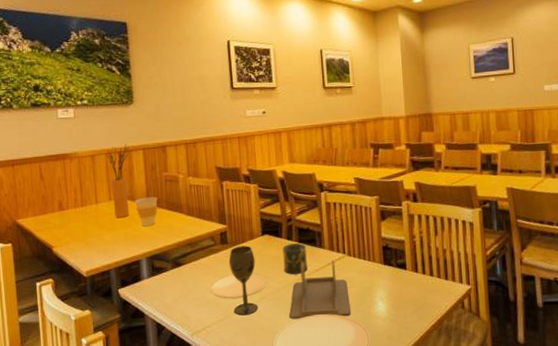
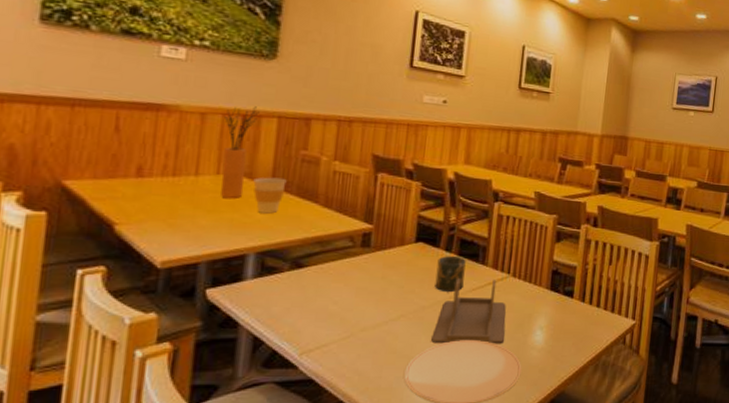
plate: present [211,273,267,299] -> none [337,284,412,314]
wine glass: present [228,245,259,316] -> none [363,251,402,335]

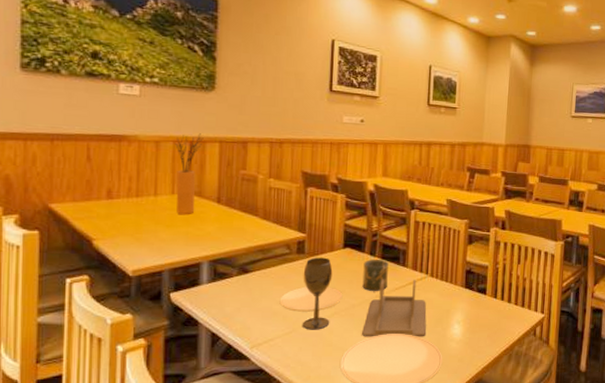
cup: present [253,177,287,214] -> none [202,195,230,227]
plate: none [337,284,412,314] -> present [279,286,343,312]
wine glass: none [363,251,402,335] -> present [303,257,333,330]

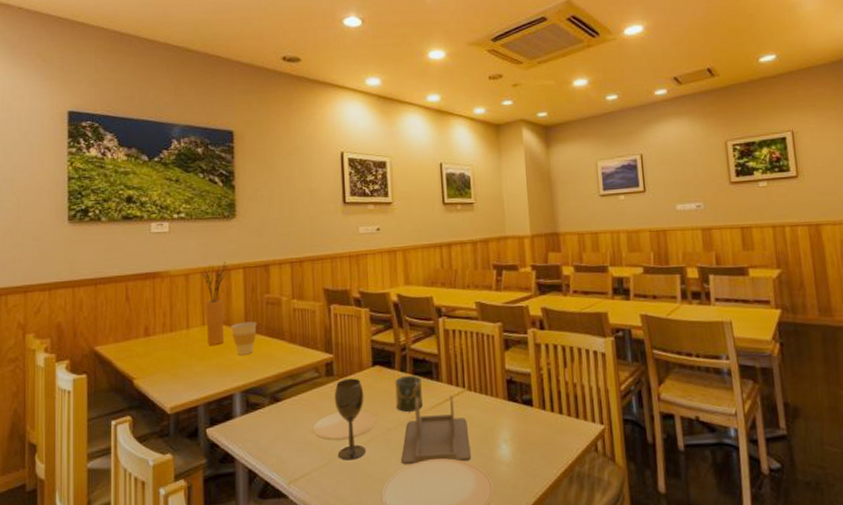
cup: none [202,195,230,227] -> present [231,321,257,355]

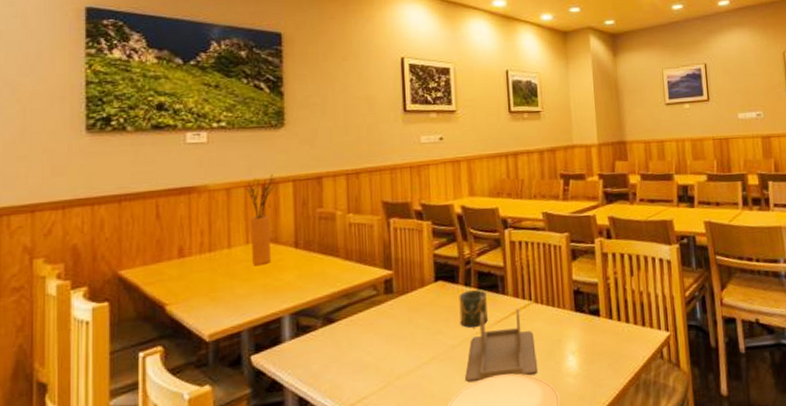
cup: present [231,321,257,355] -> none [279,238,309,275]
plate: present [312,410,377,441] -> none [370,328,440,362]
wine glass: present [334,378,366,460] -> none [393,294,428,381]

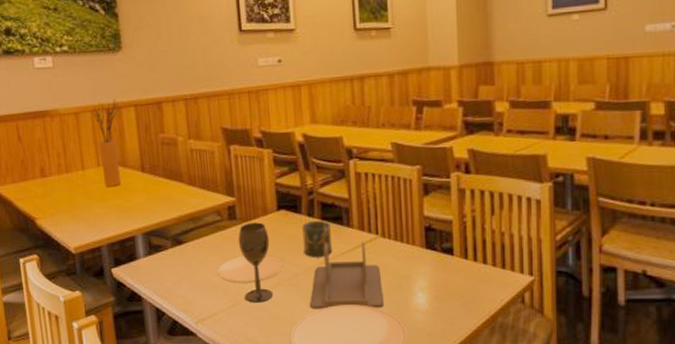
plate: none [370,328,440,362] -> present [217,254,284,284]
wine glass: none [393,294,428,381] -> present [238,222,274,303]

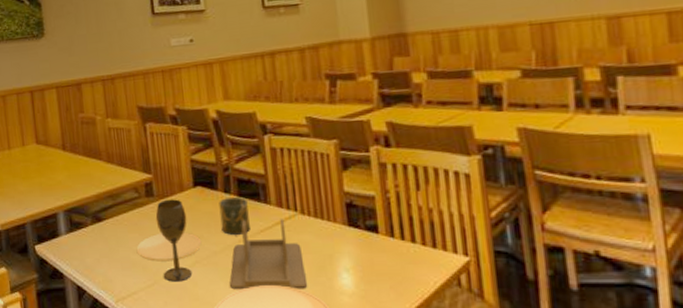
vase: present [93,99,122,188] -> none [18,82,45,166]

